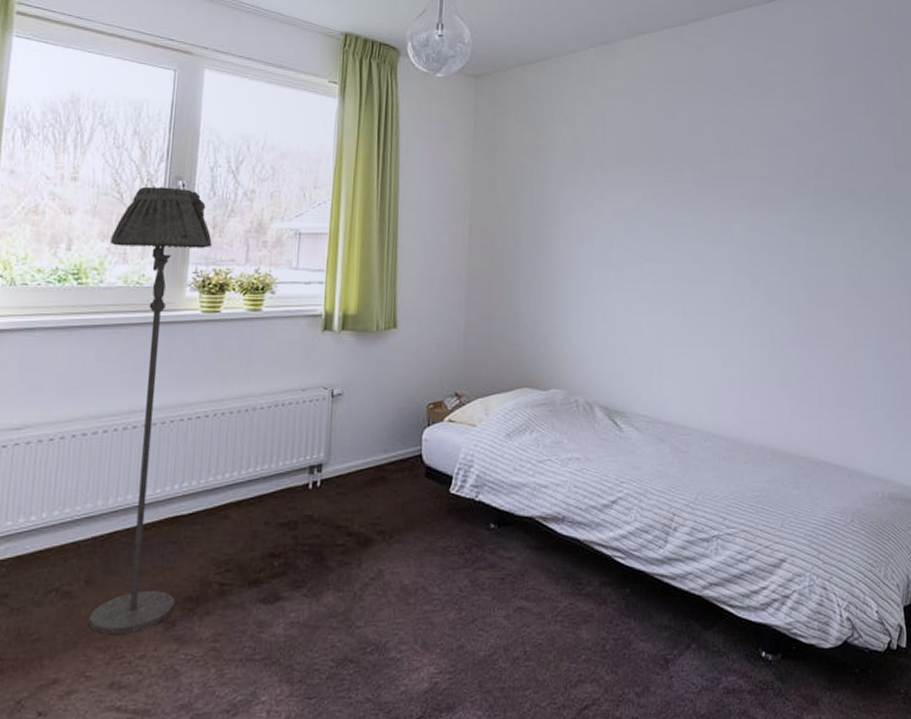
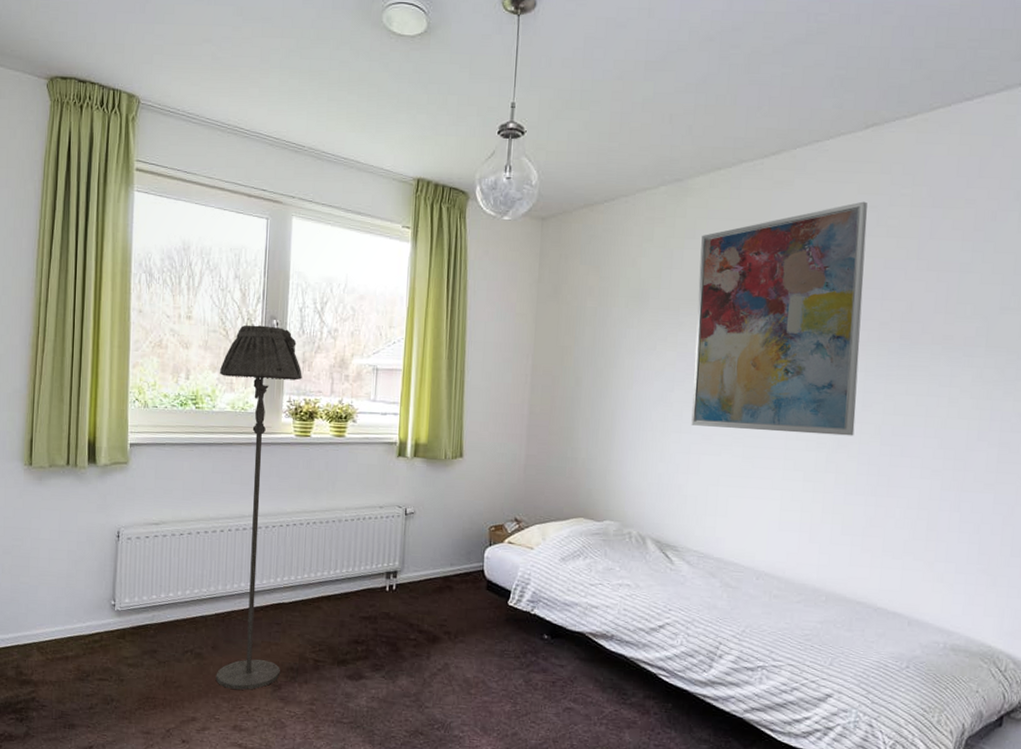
wall art: none [631,67,783,289] -> present [691,201,867,436]

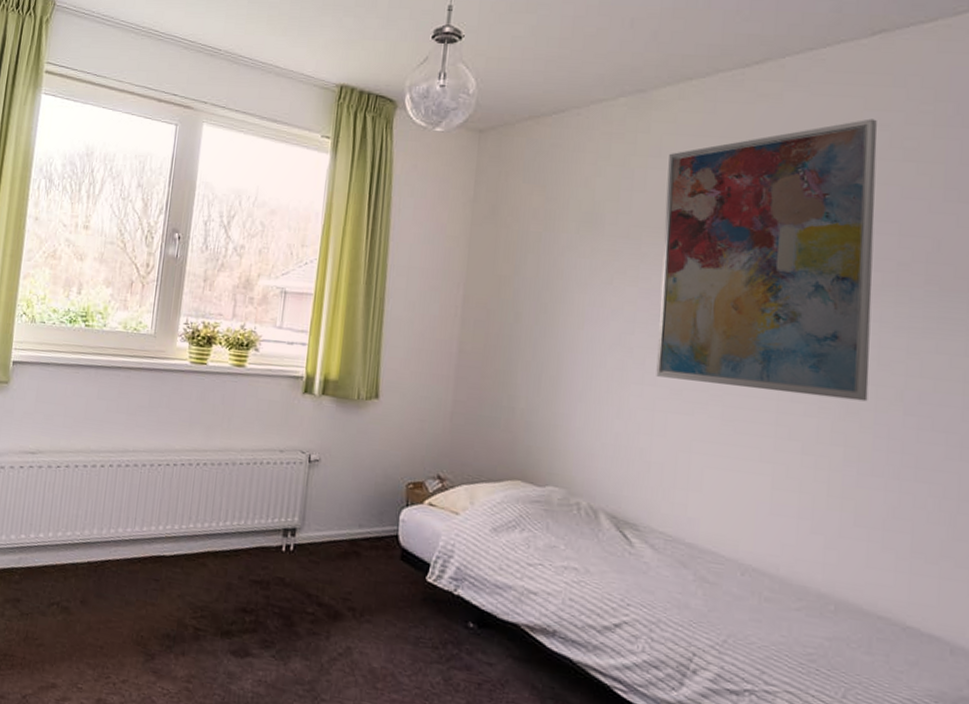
floor lamp: present [215,325,302,690] -> none [81,237,203,657]

